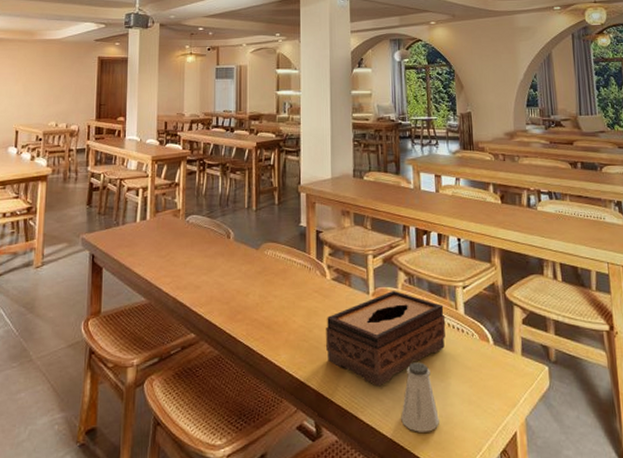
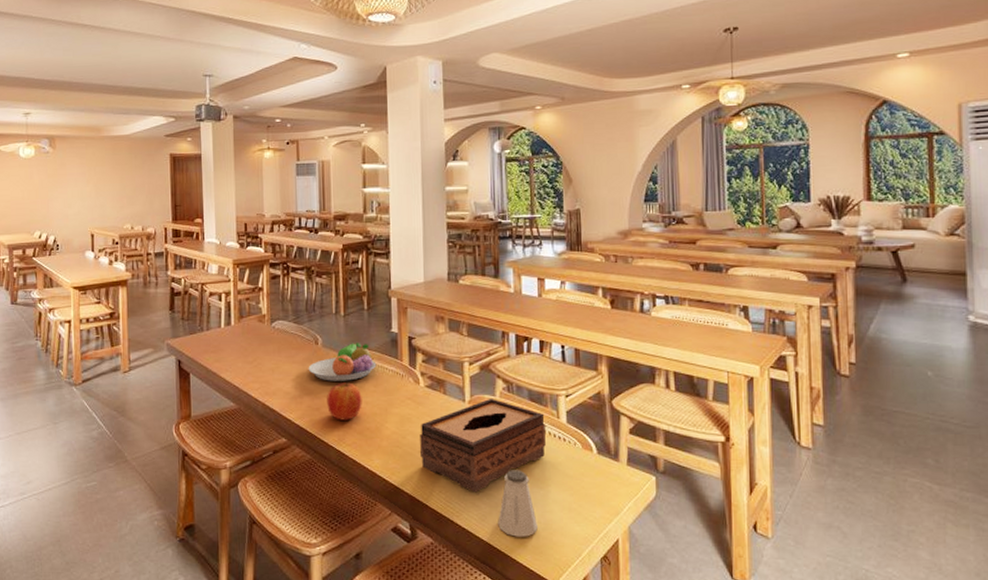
fruit bowl: none [219,237,286,275] -> present [308,343,377,381]
apple: none [237,275,271,315] -> present [327,381,362,421]

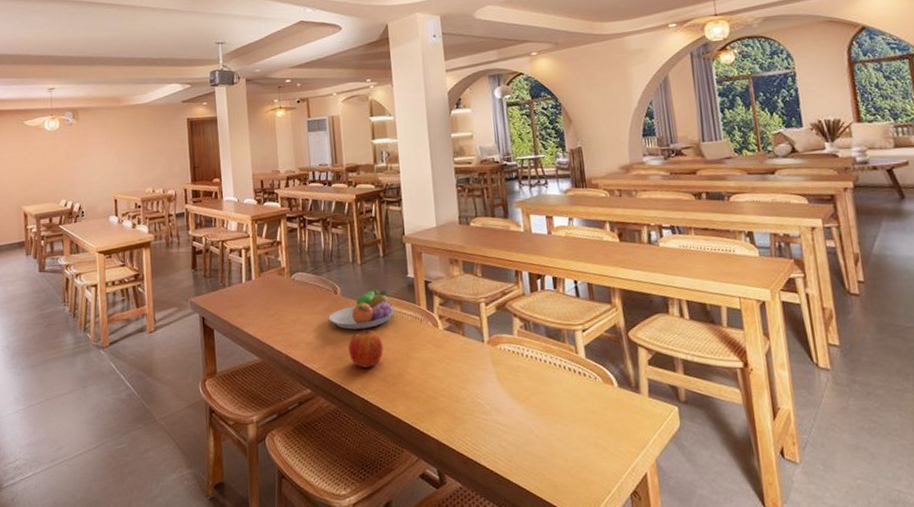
tissue box: present [420,398,546,493] -> none [442,337,567,434]
saltshaker: present [498,470,538,537] -> none [525,408,565,477]

